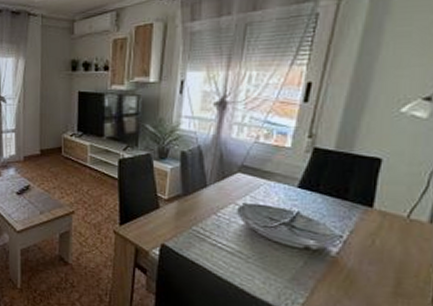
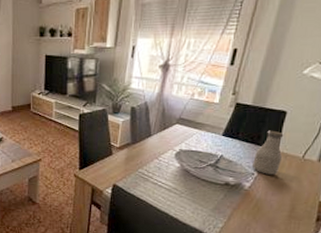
bottle: none [340,182,380,239] -> present [252,130,284,175]

